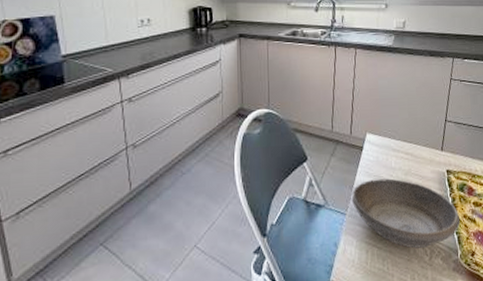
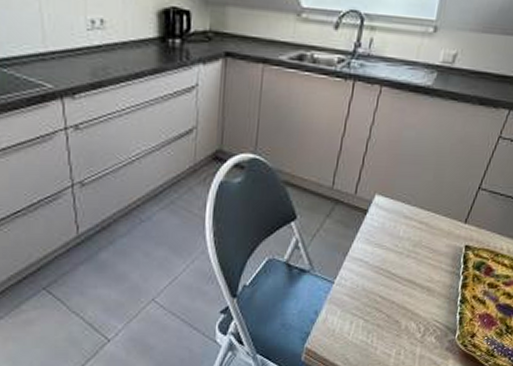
bowl: present [352,178,461,249] -> none [343,248,468,325]

